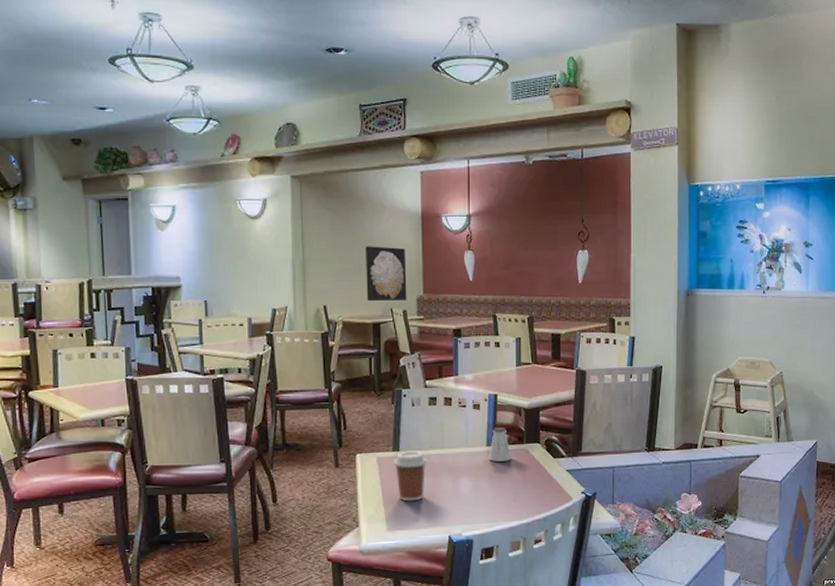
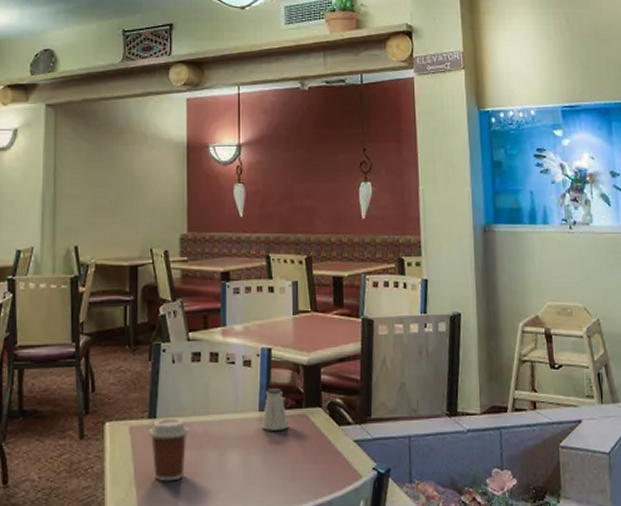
wall art: present [365,246,407,302] -> none [124,179,169,241]

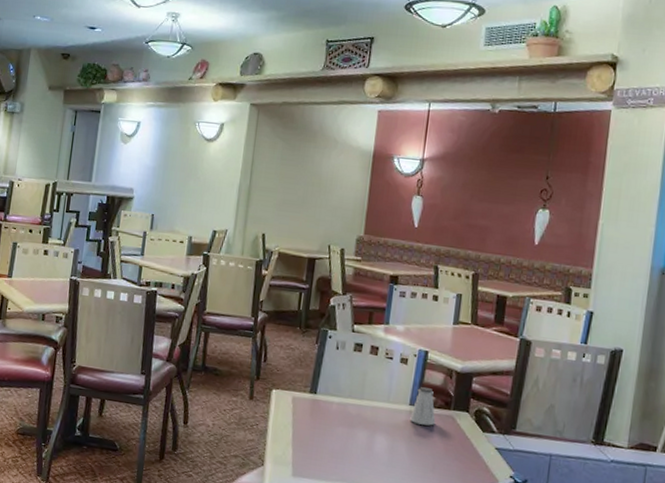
coffee cup: present [148,419,189,482] -> none [308,395,345,451]

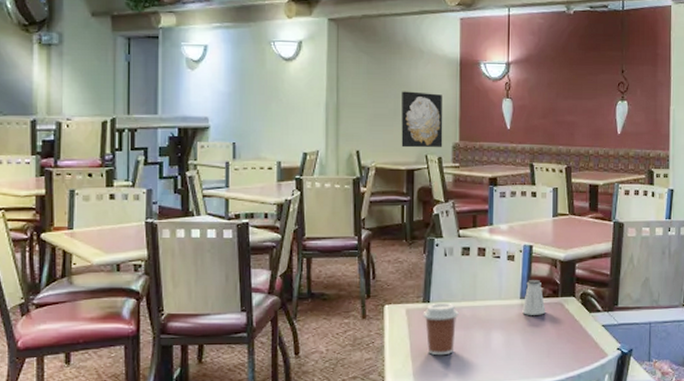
wall art: none [306,179,352,239] -> present [401,91,443,148]
coffee cup: none [308,395,345,451] -> present [423,304,459,356]

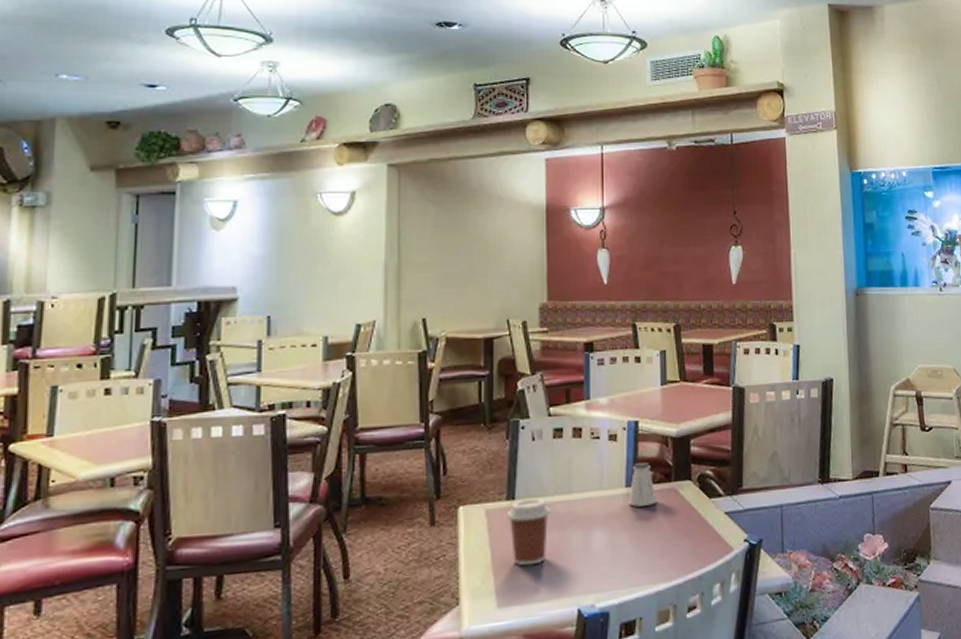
wall art: present [401,91,443,148] -> none [477,245,528,312]

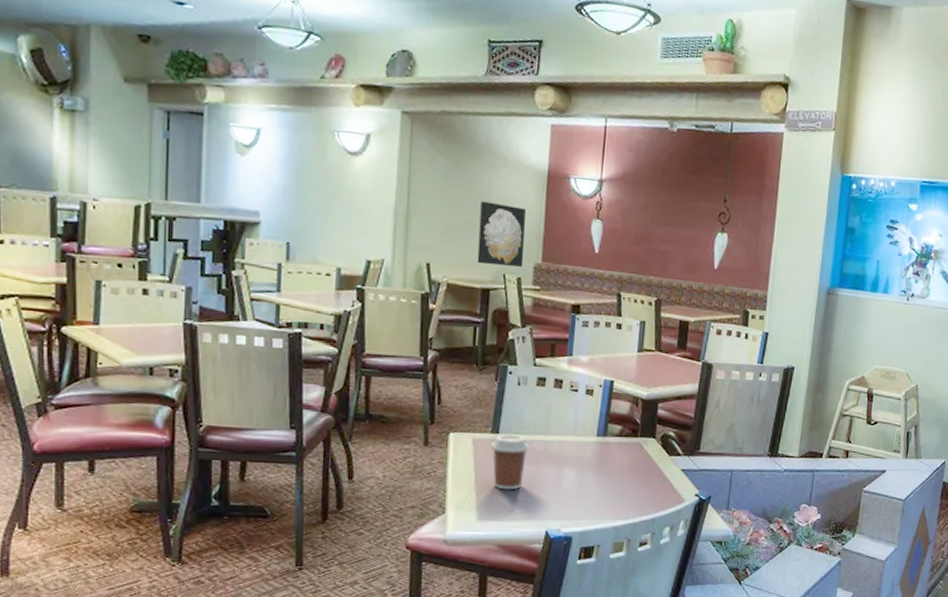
wall art: none [477,245,528,312] -> present [477,201,526,267]
saltshaker: present [628,461,657,507] -> none [598,416,623,455]

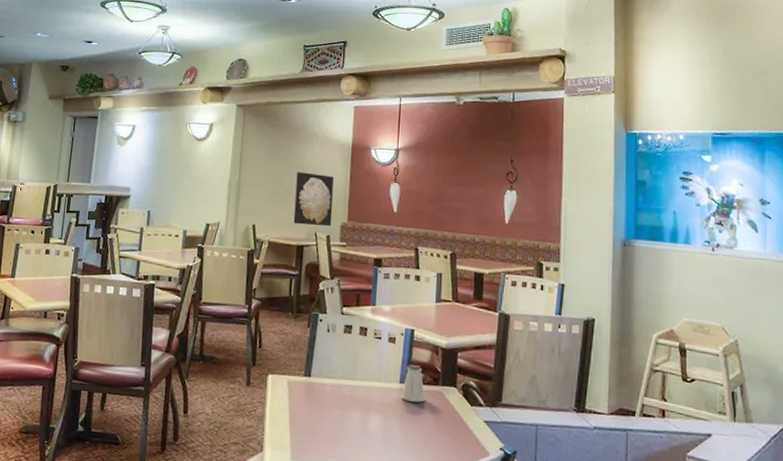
coffee cup: present [490,435,530,490] -> none [303,378,338,433]
saltshaker: none [598,416,623,455] -> present [401,364,426,403]

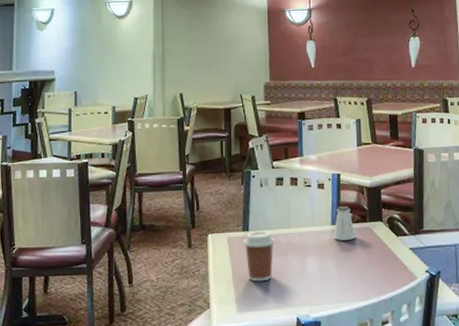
wall art: present [293,172,334,226] -> none [218,39,255,89]
coffee cup: none [303,378,338,433] -> present [243,231,276,282]

